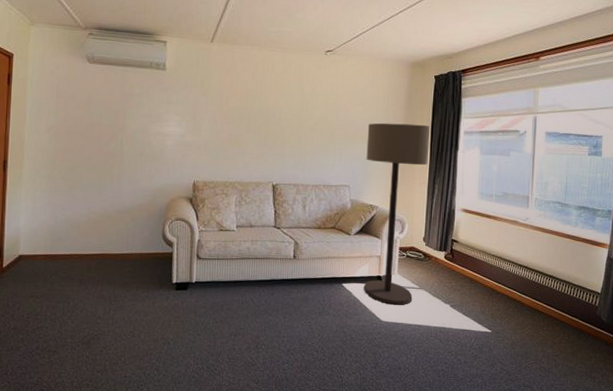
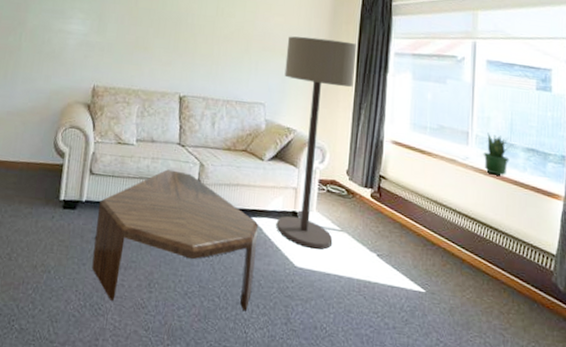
coffee table: none [206,249,349,363] -> present [92,169,259,311]
planter: none [541,196,567,232] -> present [483,133,513,176]

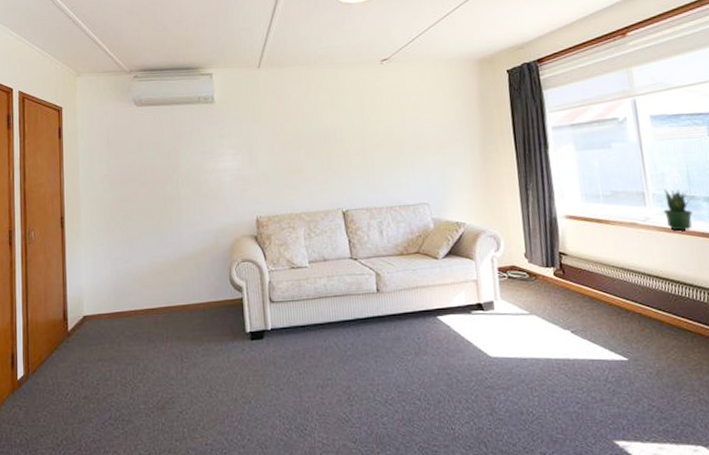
coffee table: present [92,169,259,311] -> none [284,284,451,421]
floor lamp: present [277,36,356,250] -> none [439,125,524,336]

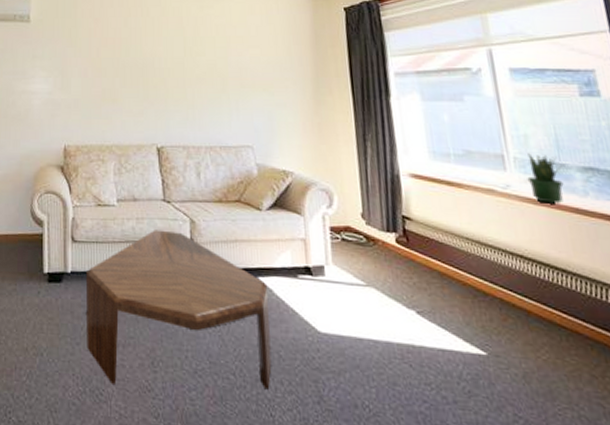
coffee table: none [284,284,451,421] -> present [85,230,272,390]

